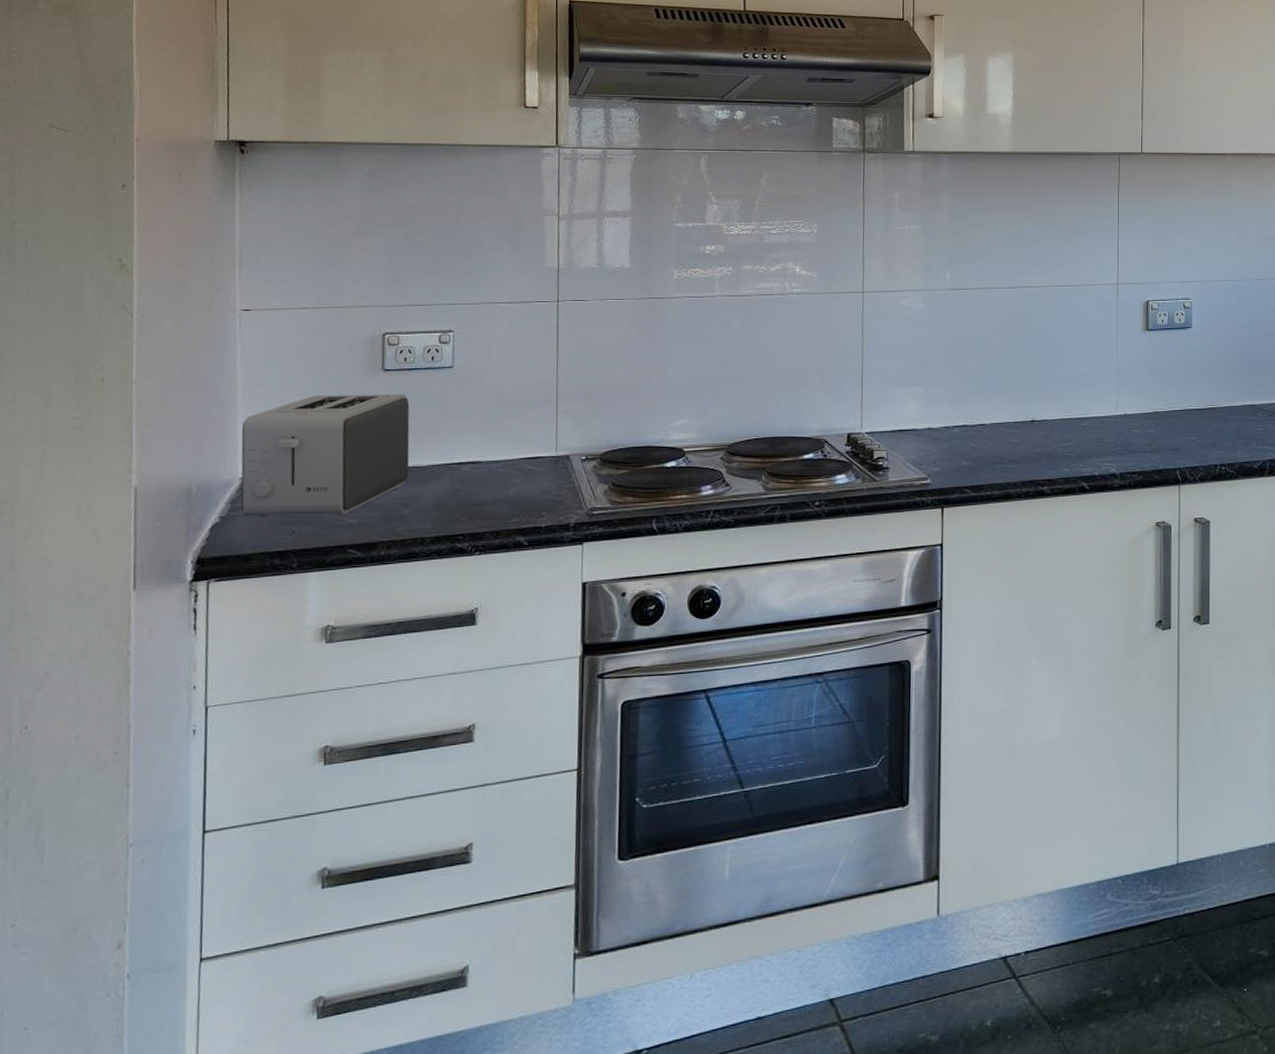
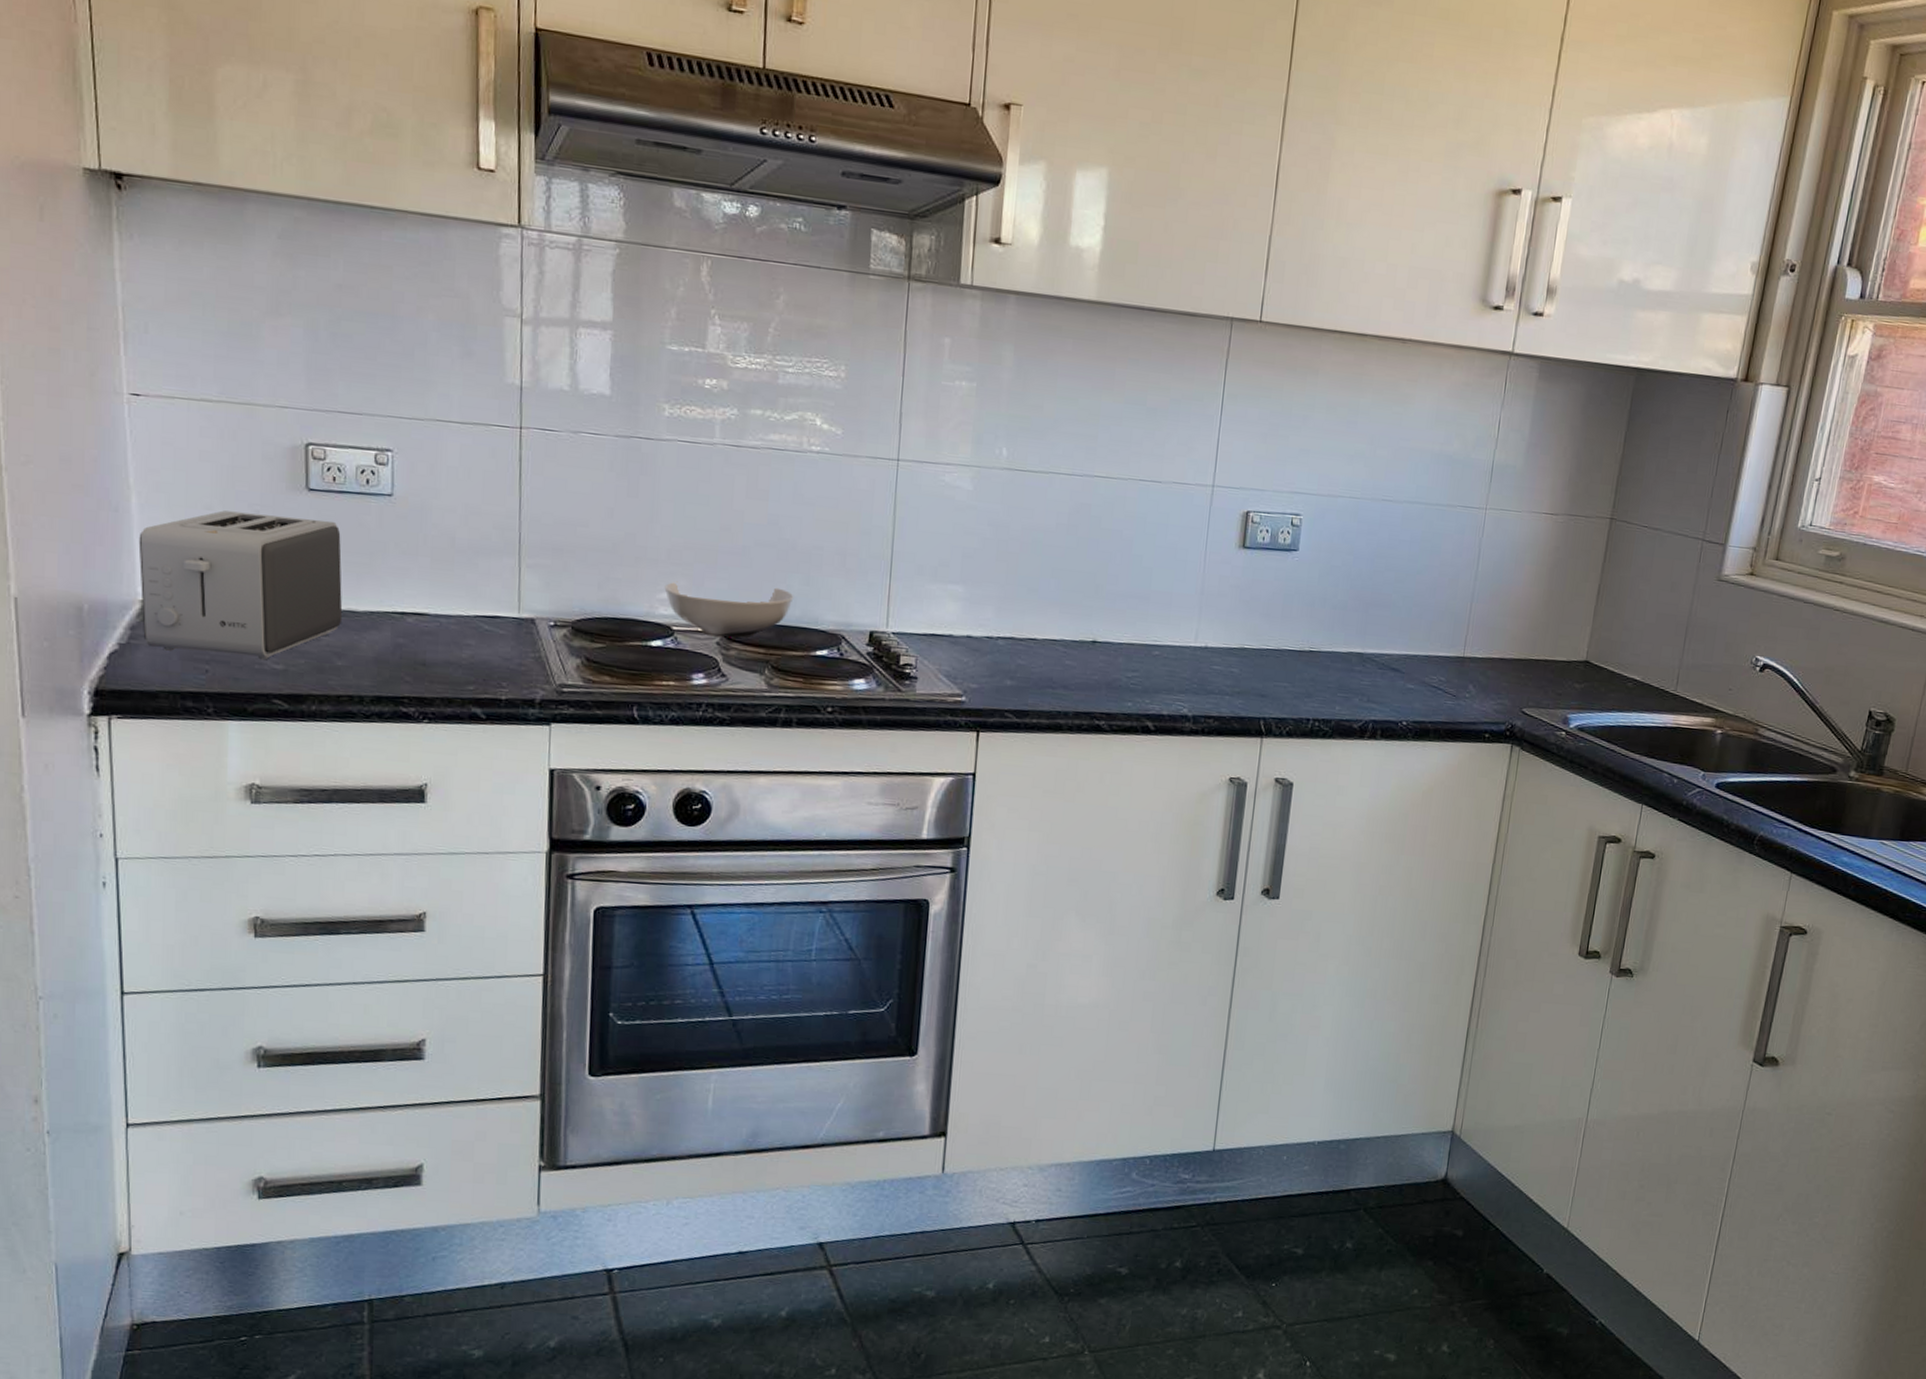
bowl: none [676,406,784,453] -> present [664,581,794,639]

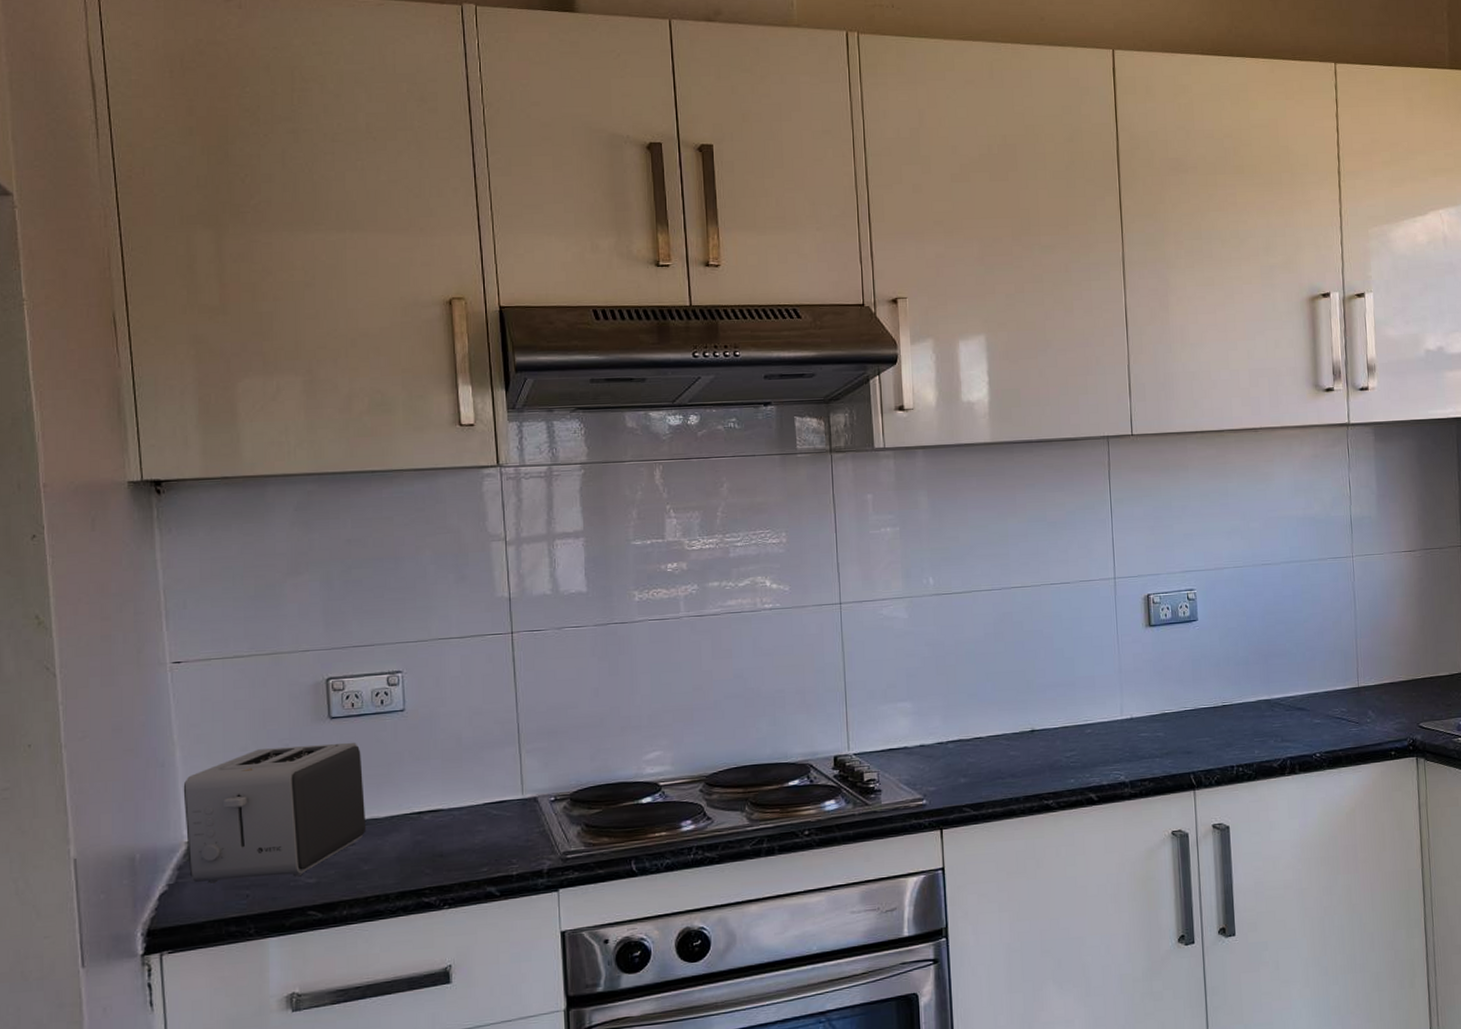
bowl: present [664,581,794,639] -> none [649,732,764,785]

